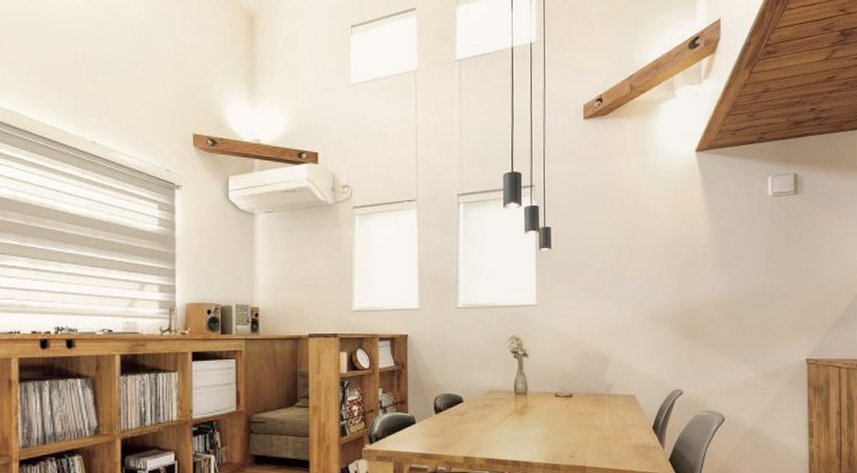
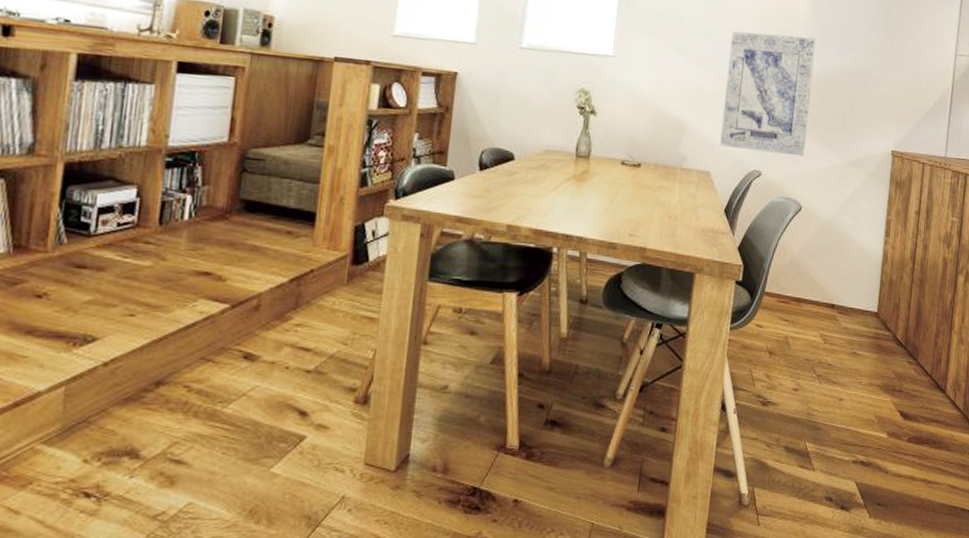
wall art: none [641,266,721,373] -> present [720,31,816,157]

